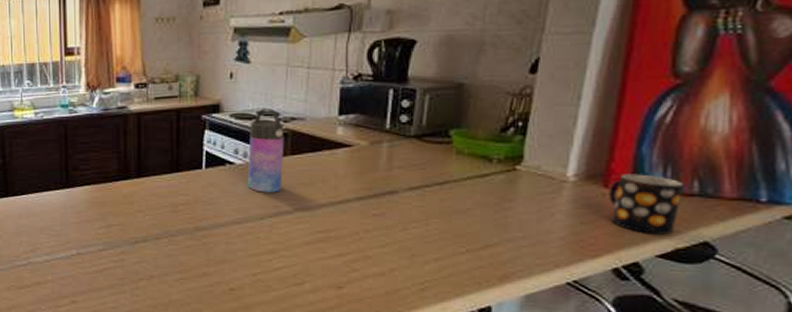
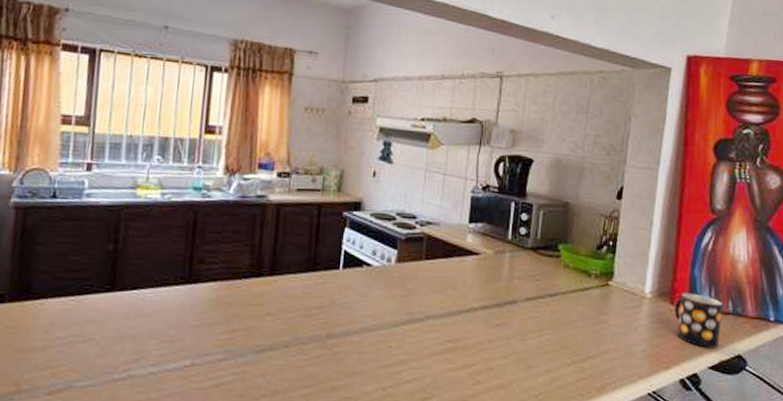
water bottle: present [247,109,285,193] -> none [382,210,421,298]

